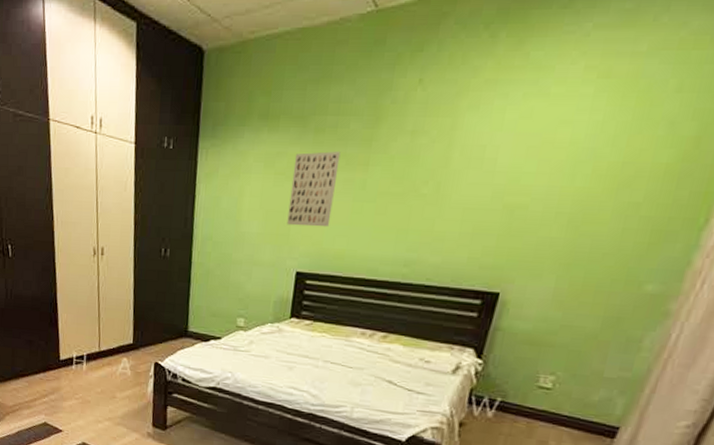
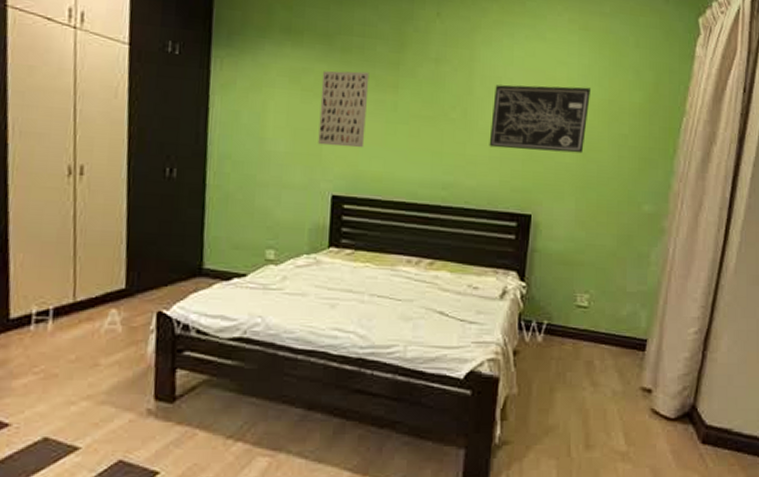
wall art: none [461,149,601,227] -> present [489,84,592,154]

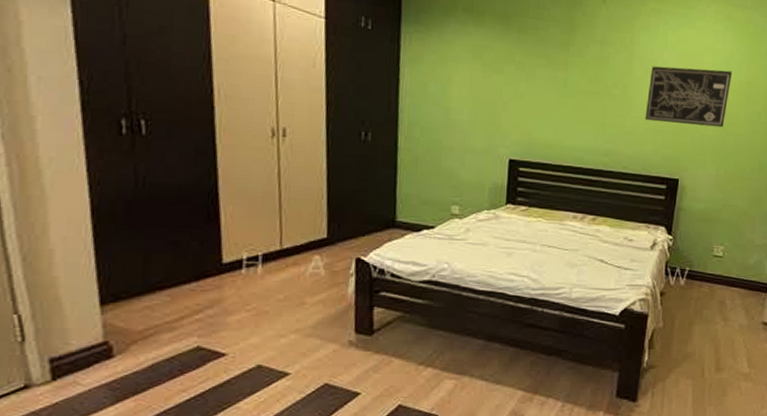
wall art: present [318,71,370,148] -> none [497,49,543,119]

